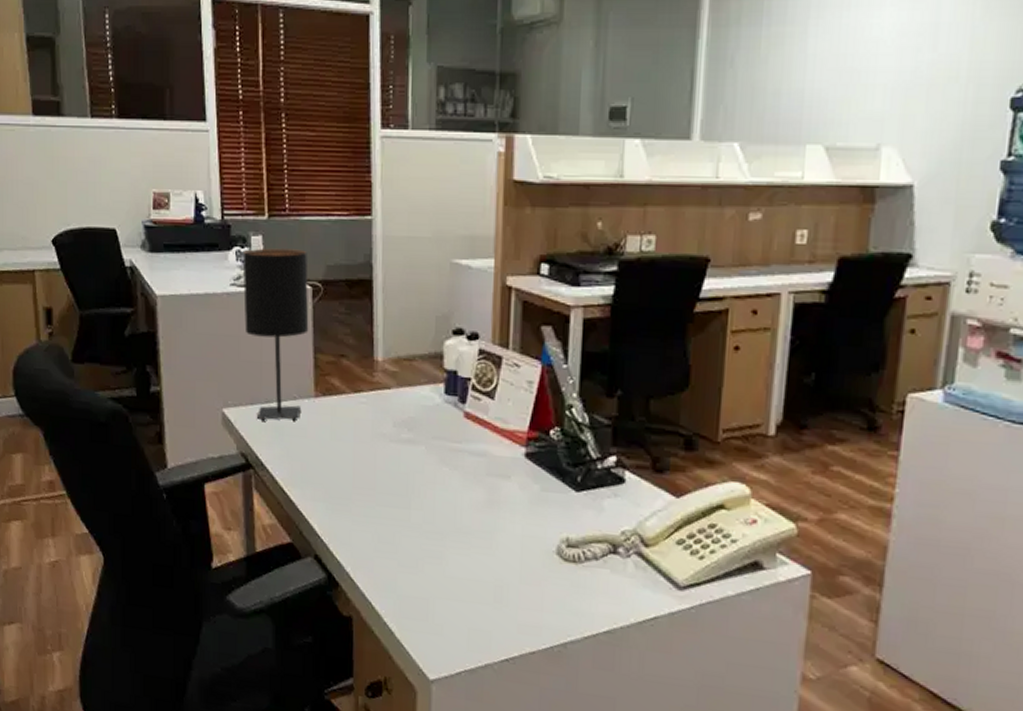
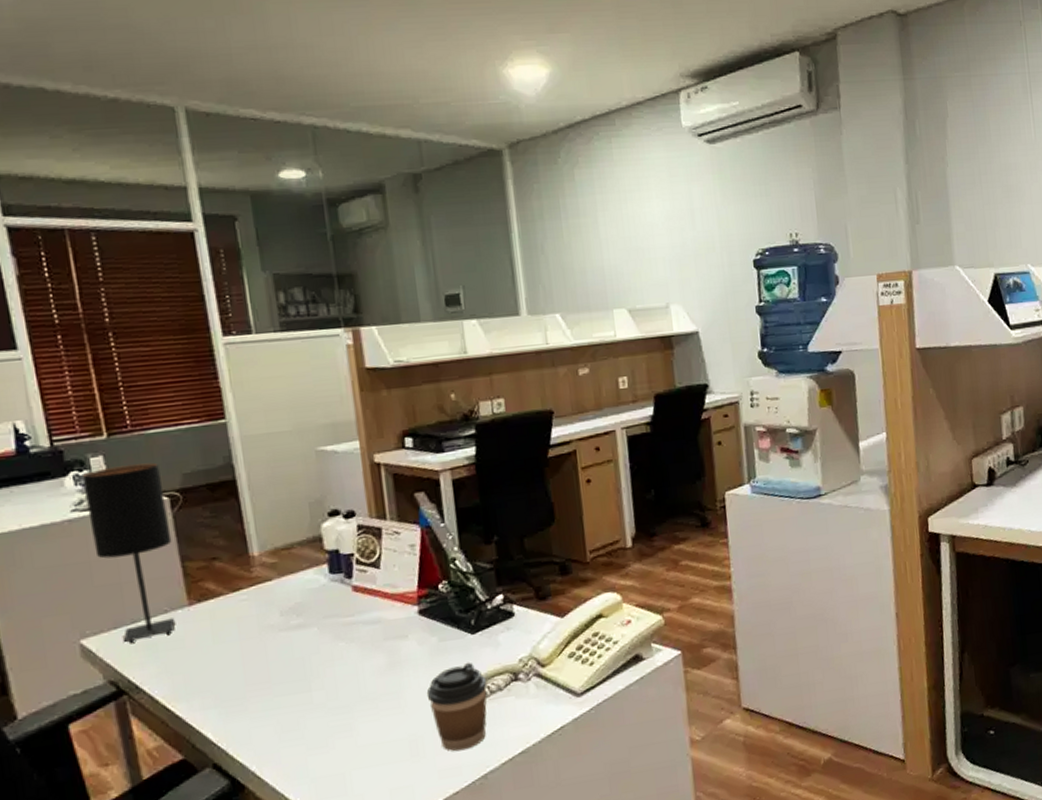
coffee cup: none [519,520,584,612] -> present [426,662,488,752]

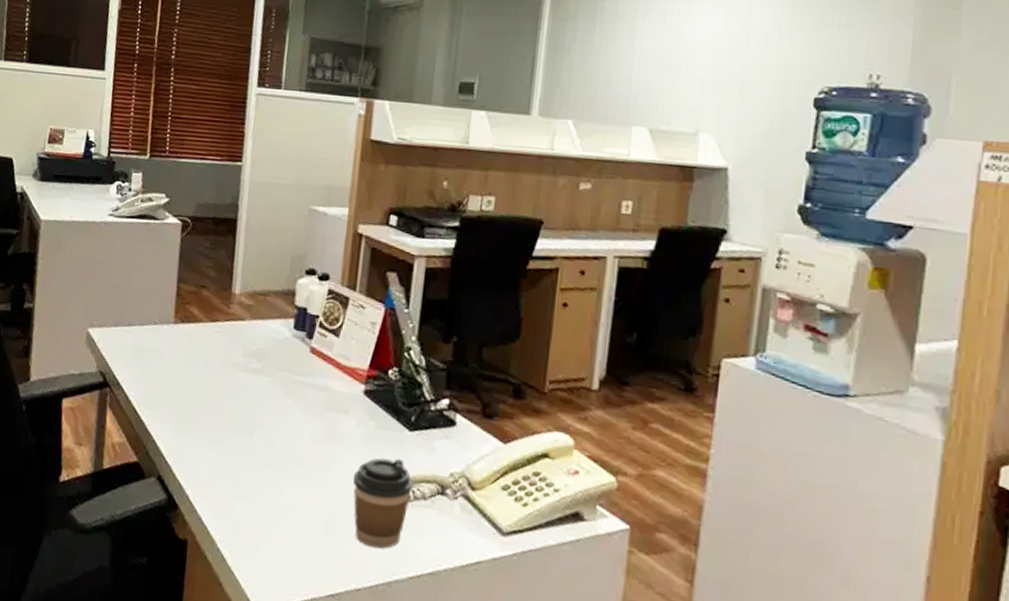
table lamp: present [81,462,175,643] -> none [117,184,181,344]

